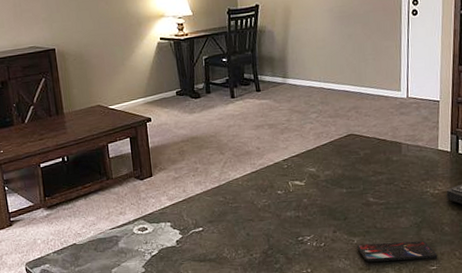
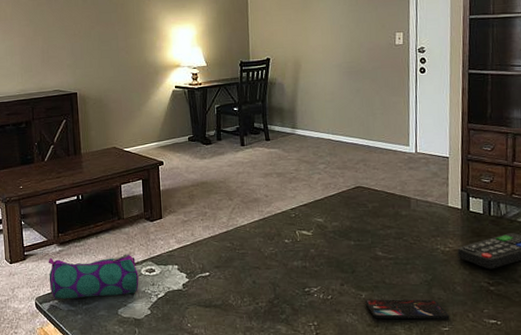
pencil case: none [36,214,132,263] -> present [48,254,139,299]

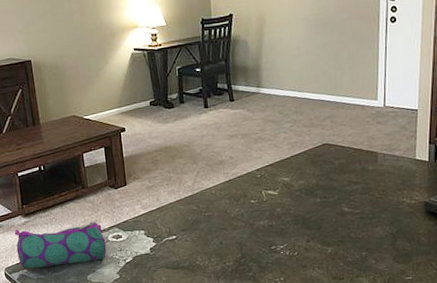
smartphone: present [365,299,450,320] -> none [330,250,414,272]

